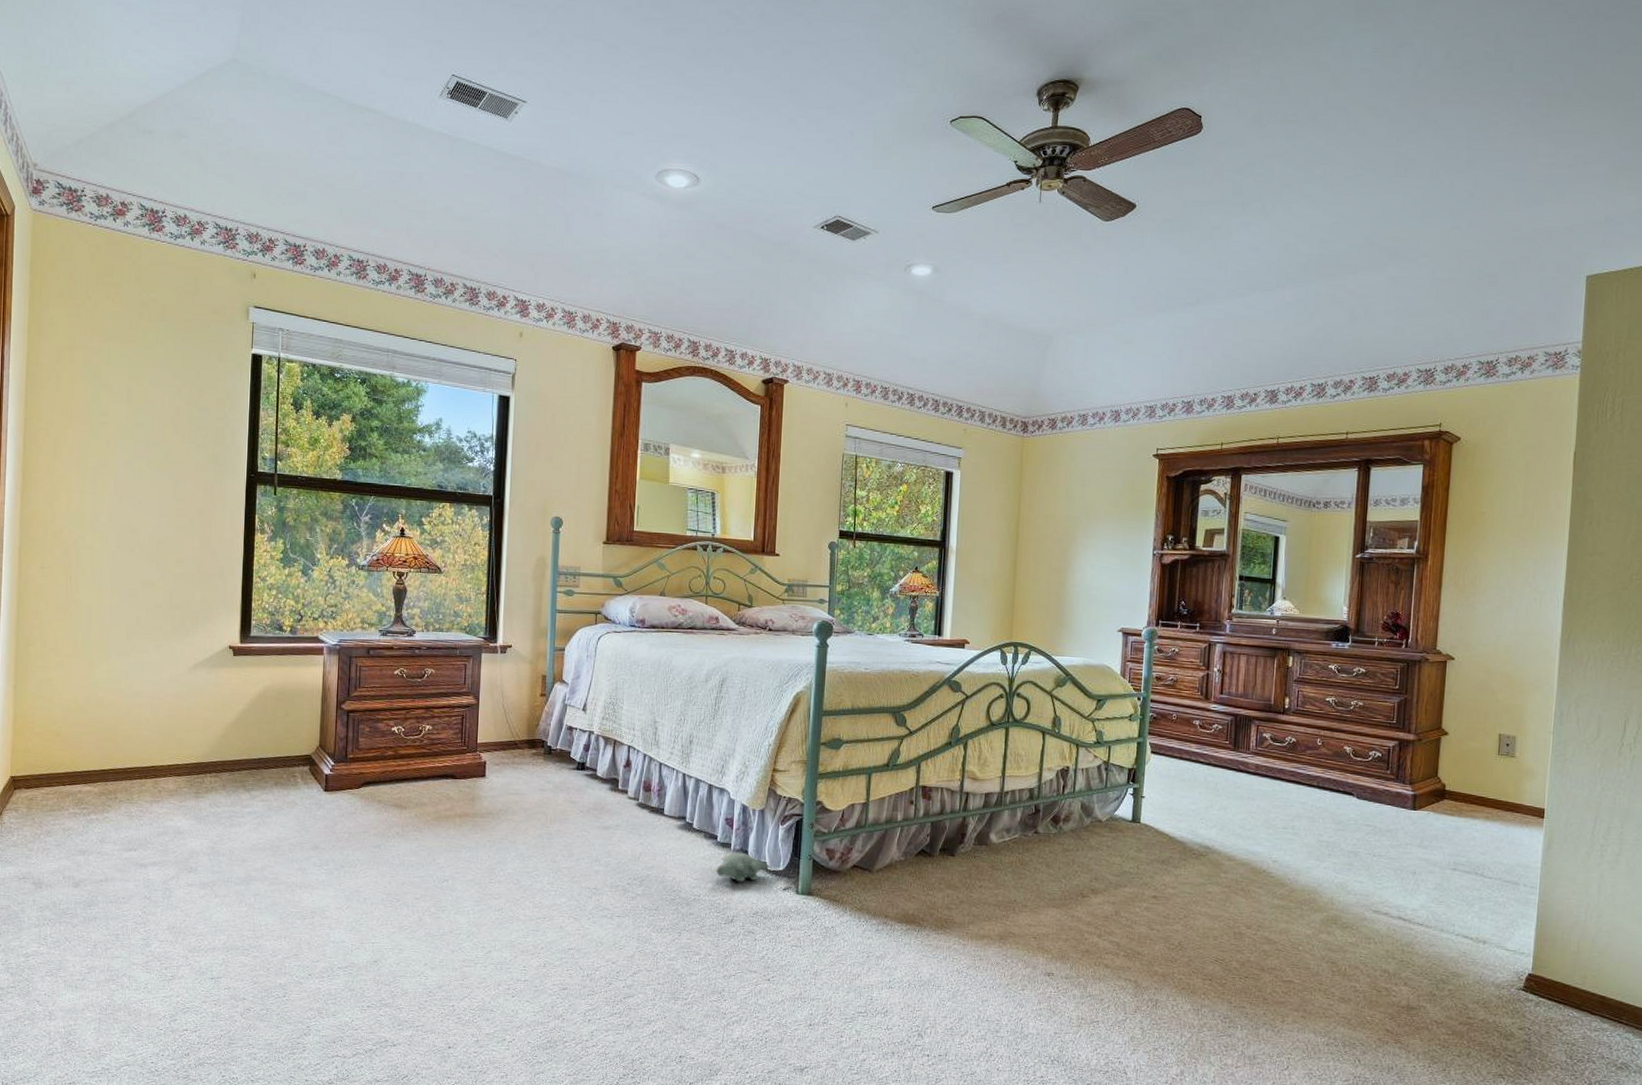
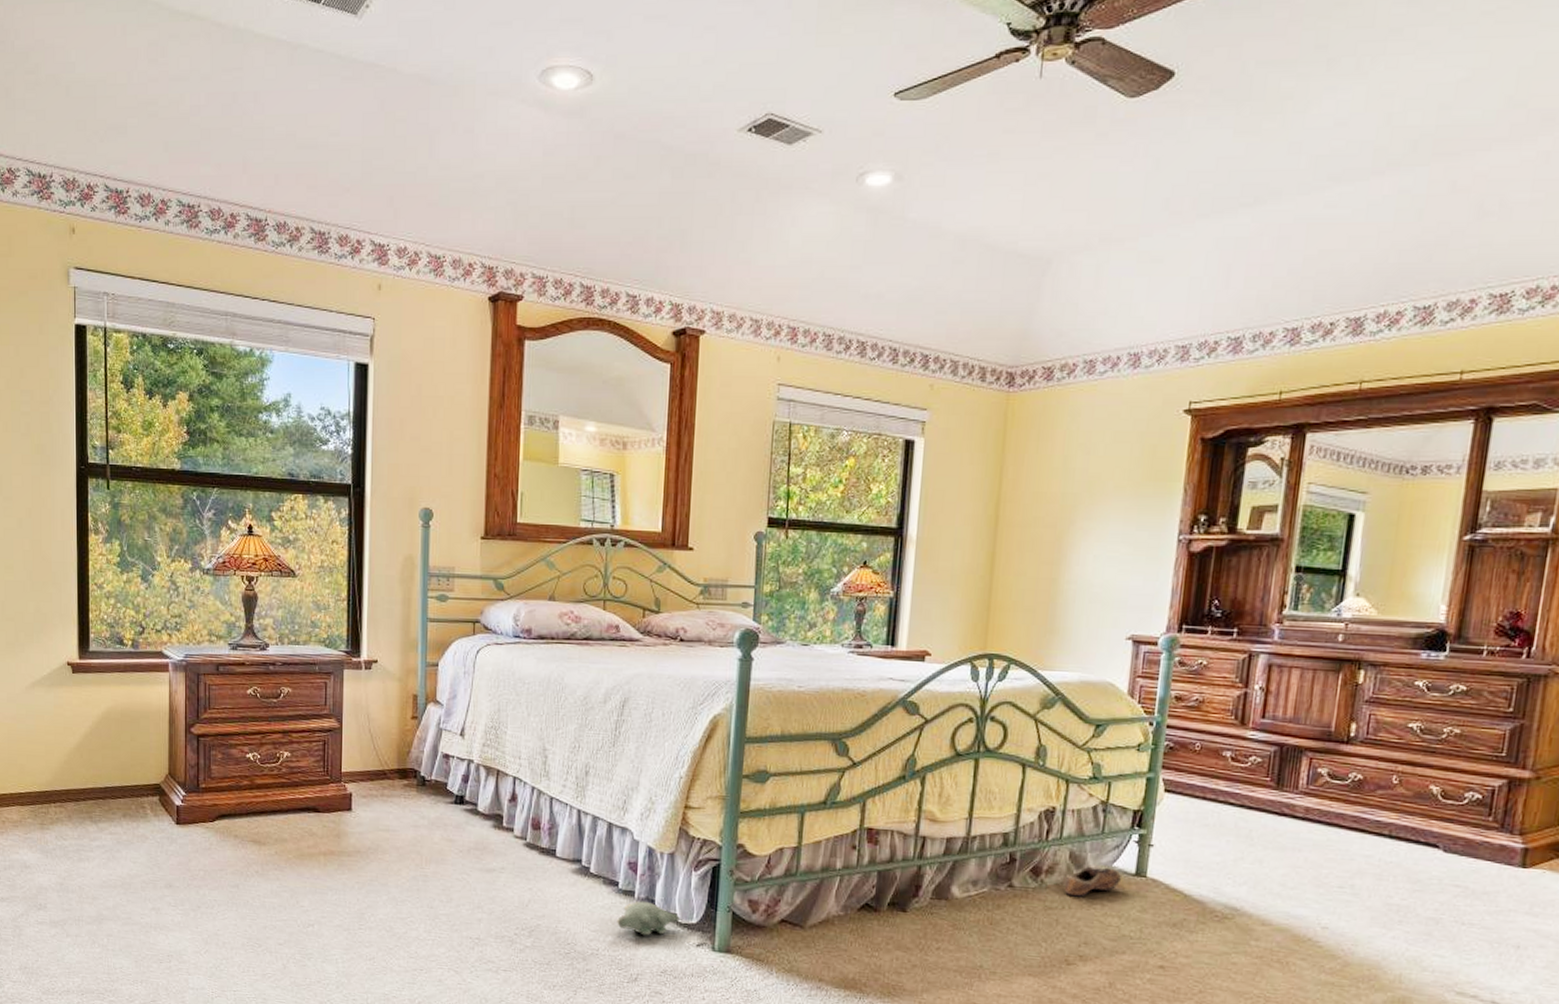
shoe: none [1078,815,1121,841] -> present [1064,866,1121,897]

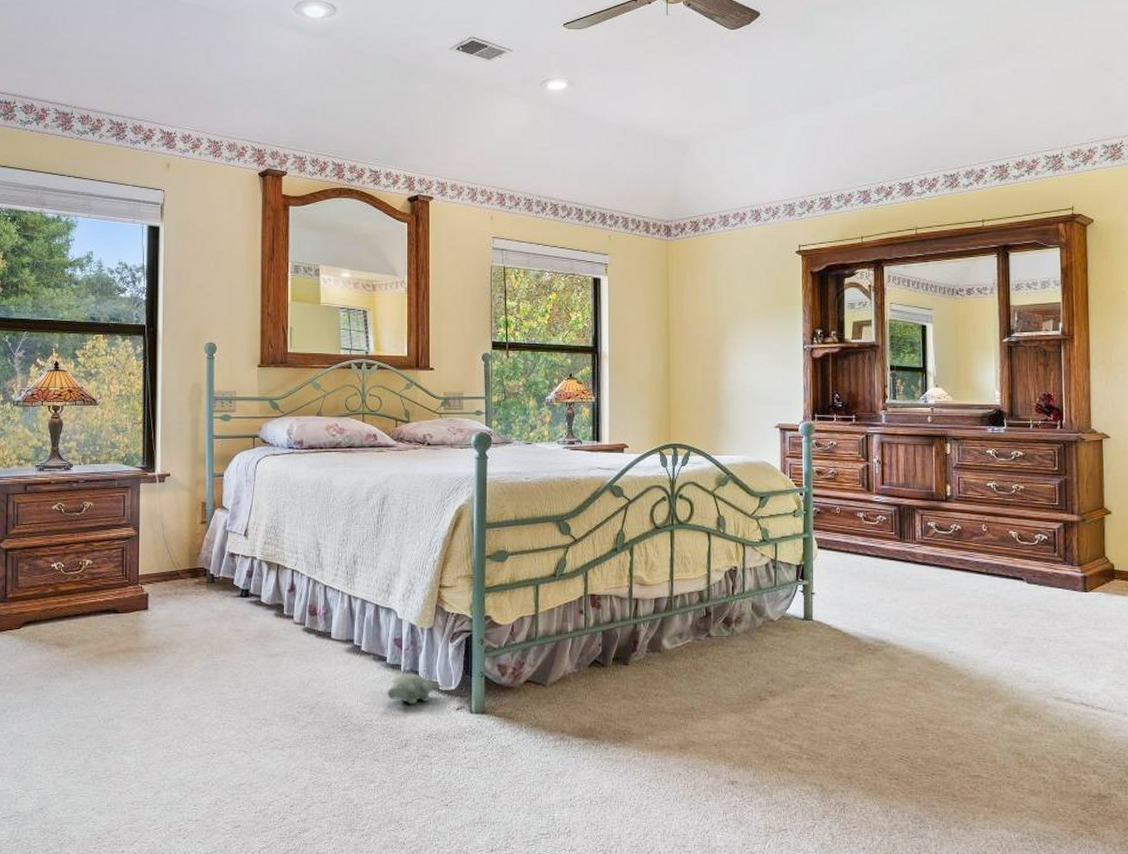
shoe: present [1064,866,1121,897] -> none [751,614,793,641]

